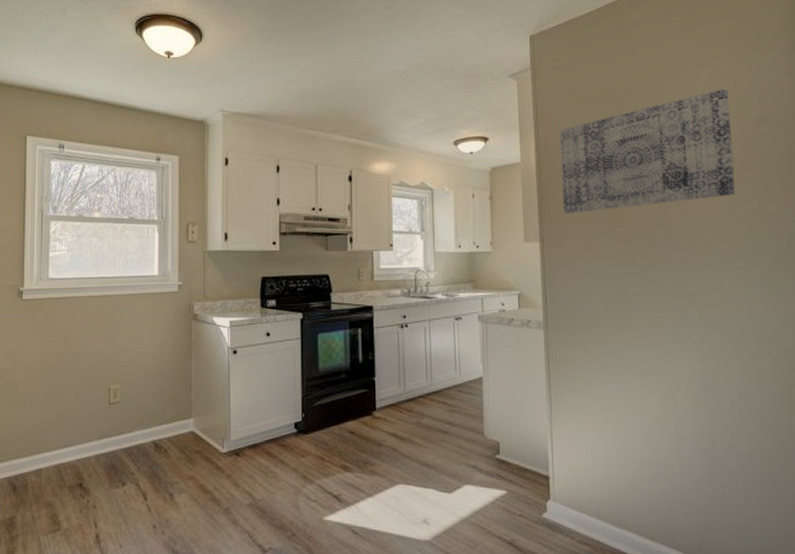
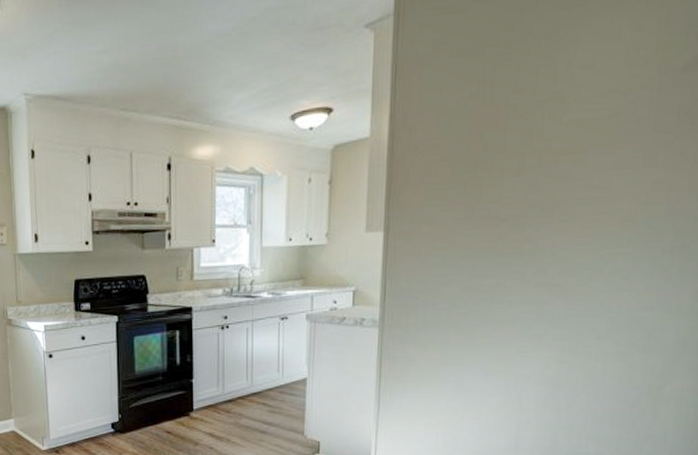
wall art: present [559,88,736,213] -> none [416,22,656,197]

